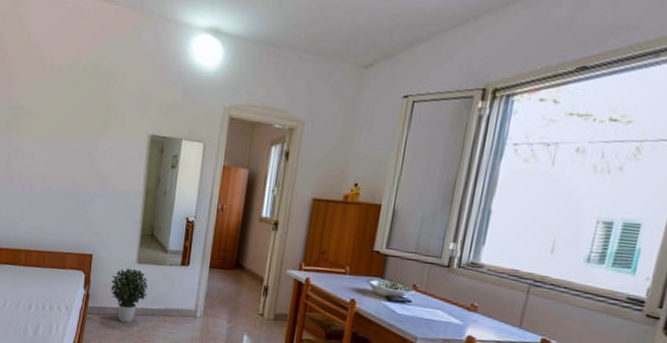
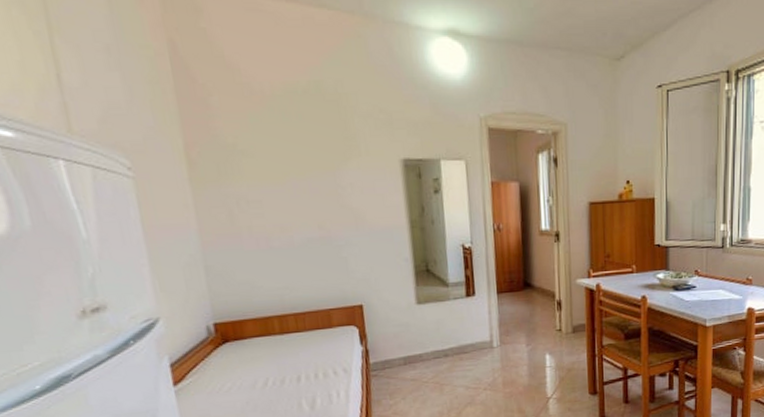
potted plant: present [110,268,148,324] -> none [390,311,436,372]

